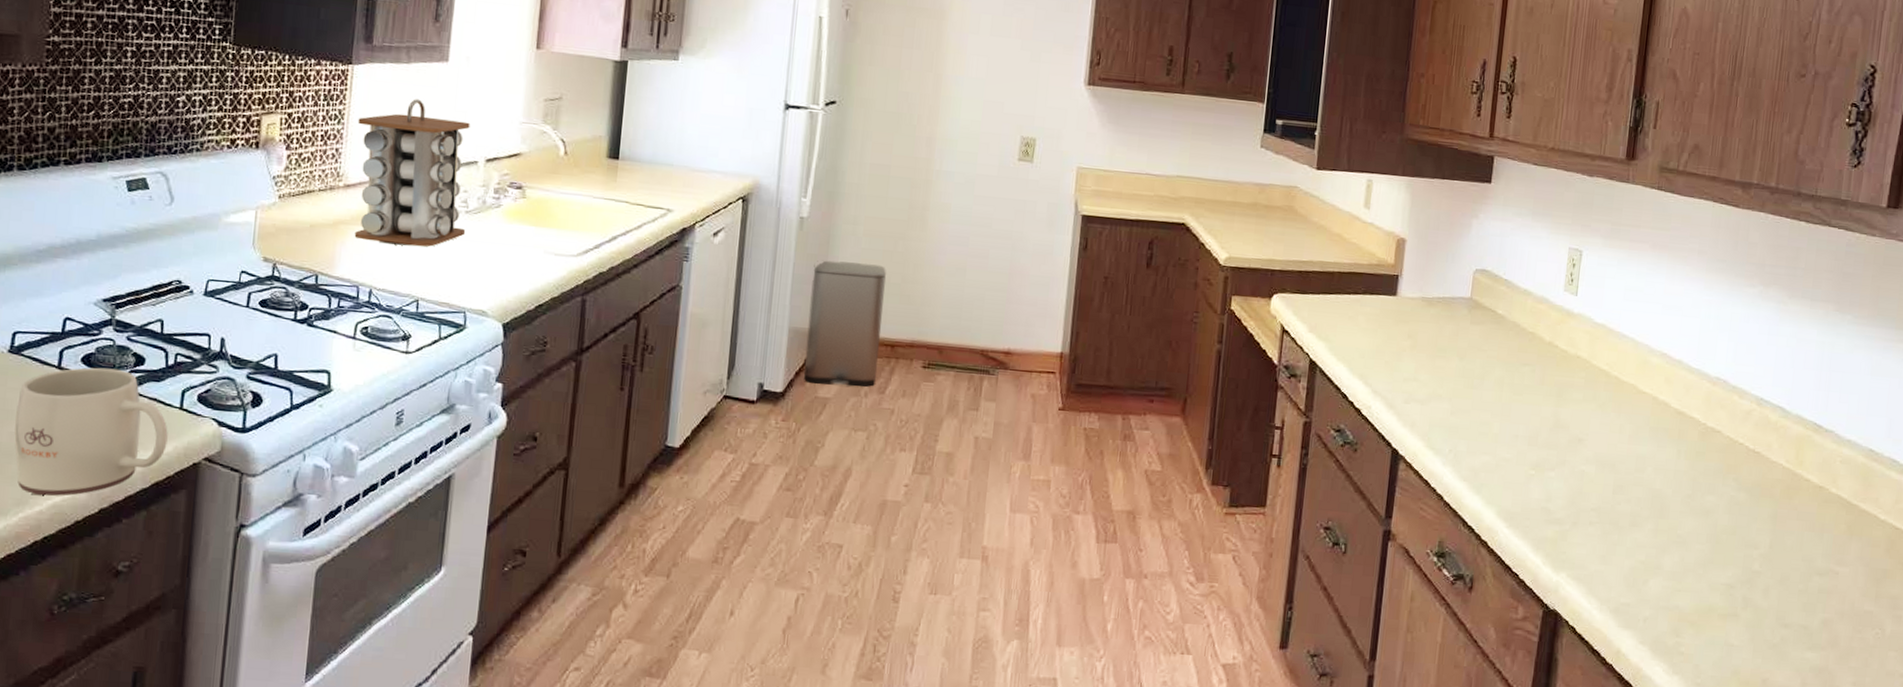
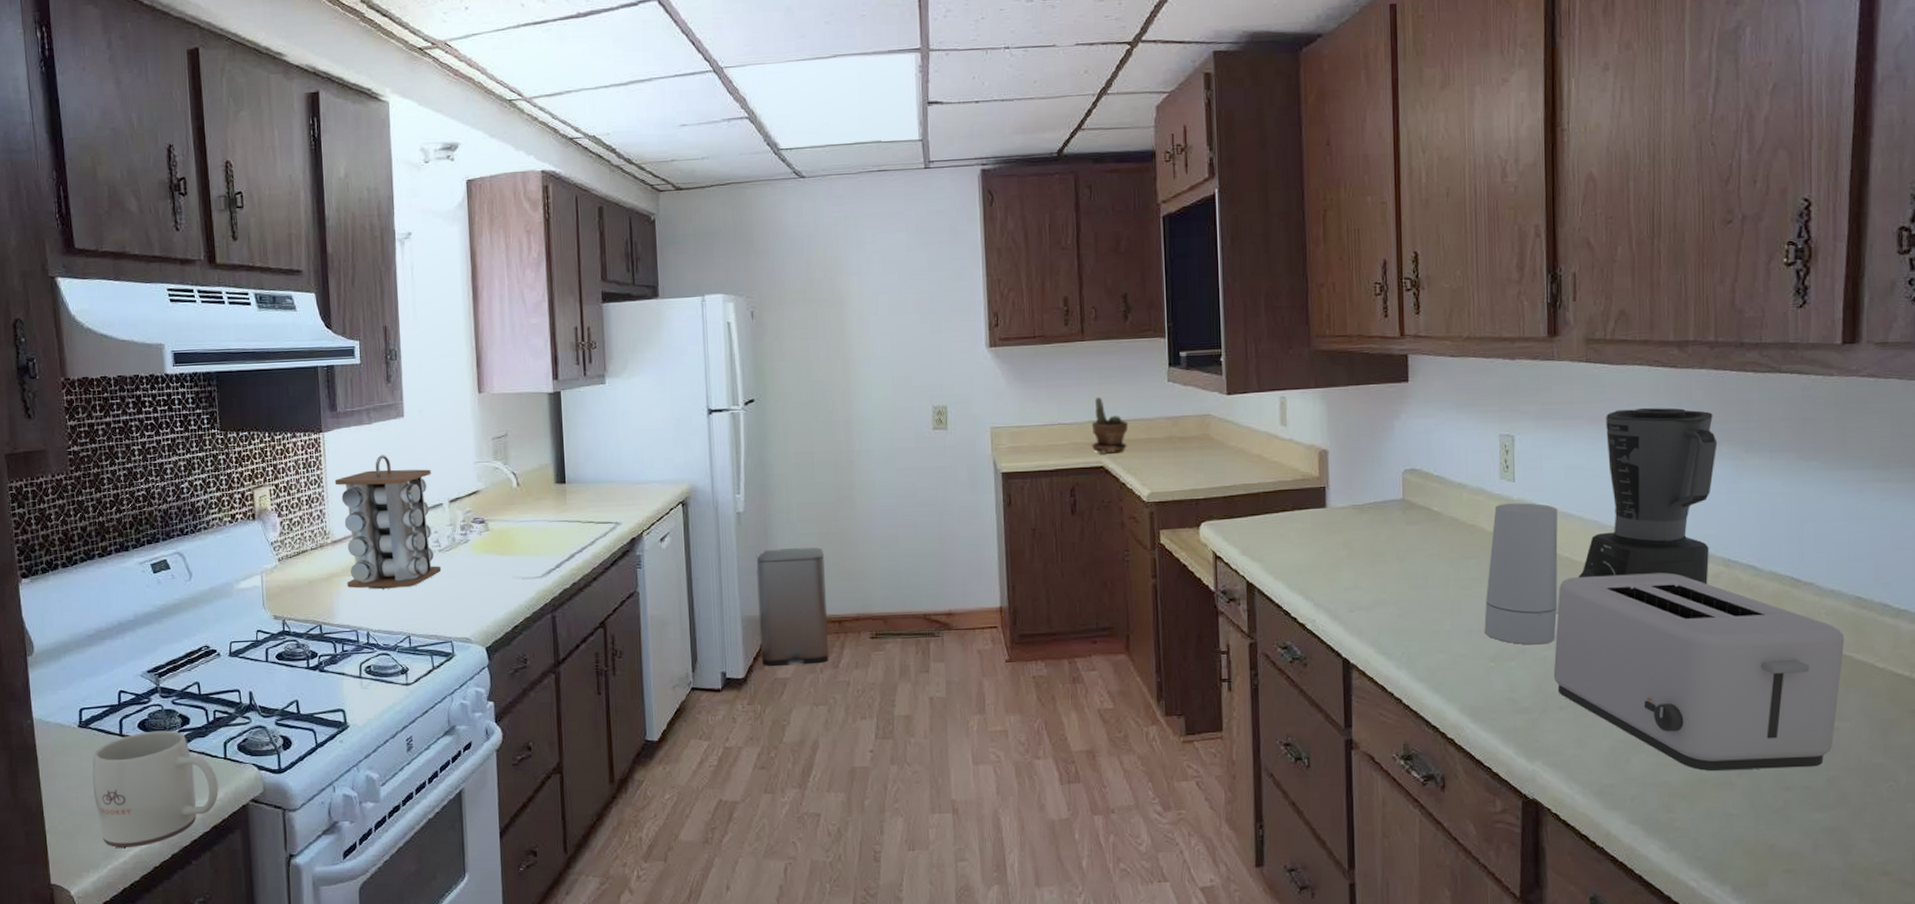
potted plant: none [1176,152,1216,213] -> present [1091,396,1129,454]
canister: none [1529,315,1613,459] -> present [1484,503,1558,645]
toaster: none [1588,396,1855,608] -> present [1553,572,1845,771]
blender: none [1624,240,1766,419] -> present [1579,407,1718,584]

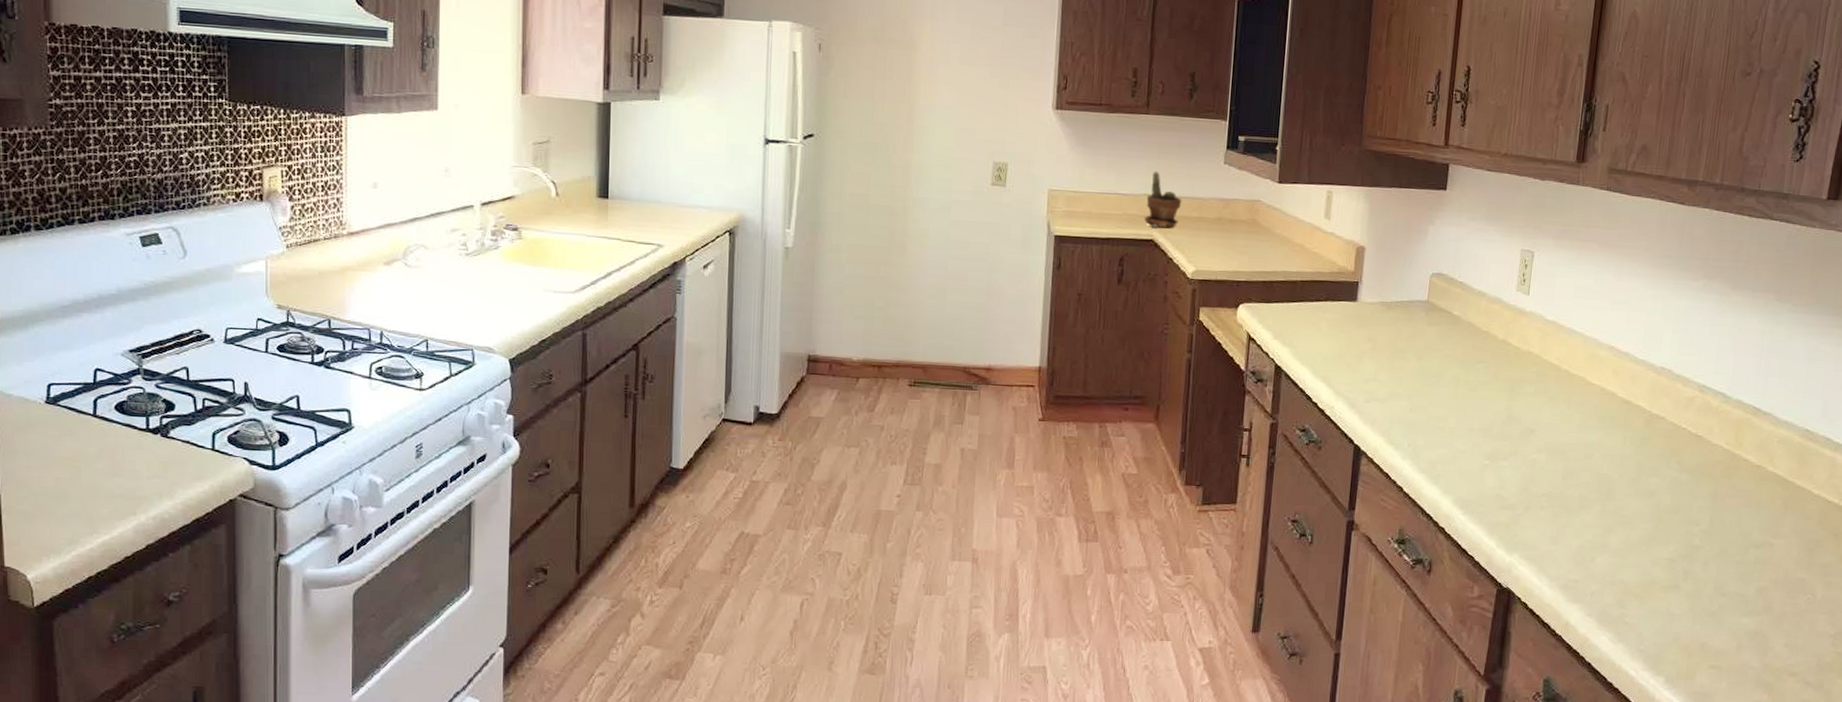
mug: present [92,730,219,849] -> none [59,414,203,535]
spice rack: present [334,455,441,589] -> none [355,147,466,289]
pedal bin: present [756,547,829,666] -> none [796,287,871,406]
canister: present [1484,503,1558,645] -> none [1484,314,1563,448]
toaster: present [1553,572,1845,771] -> none [1539,389,1790,577]
blender: present [1579,407,1718,584] -> none [1573,238,1710,406]

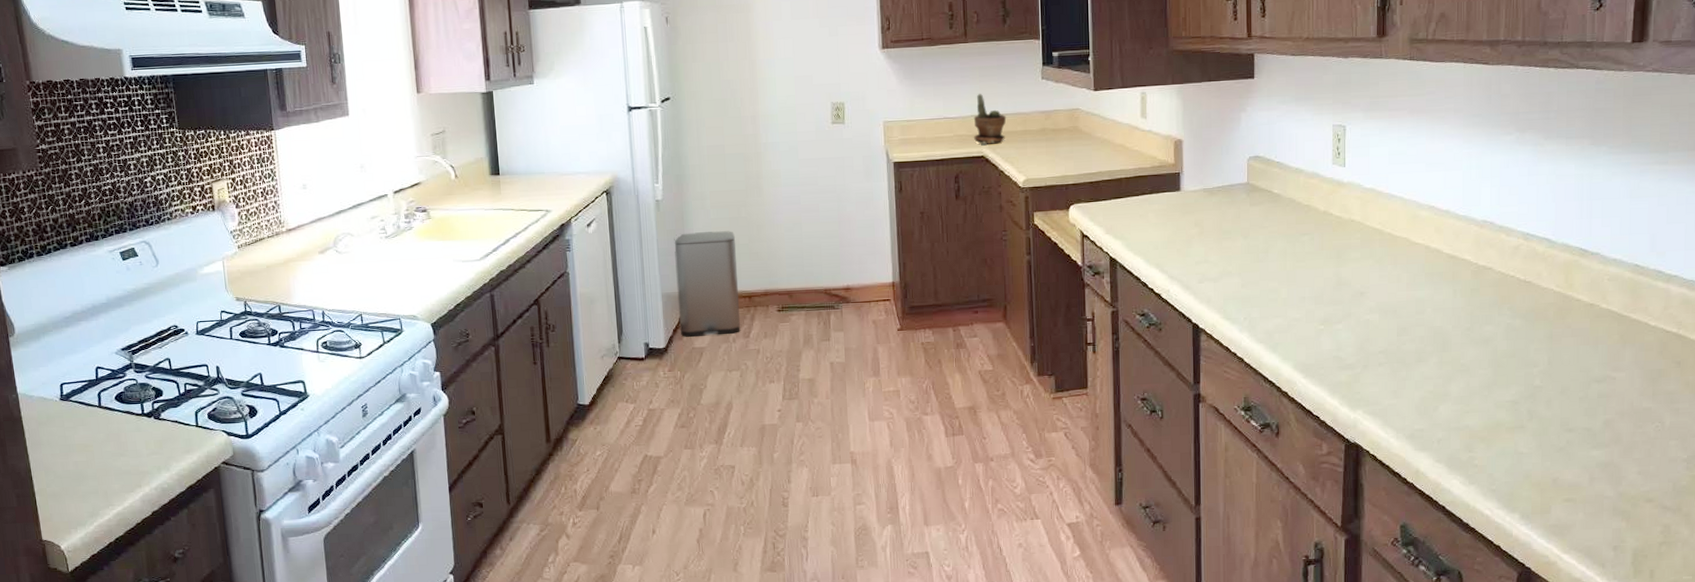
pedal bin: none [796,287,871,406] -> present [674,231,741,337]

